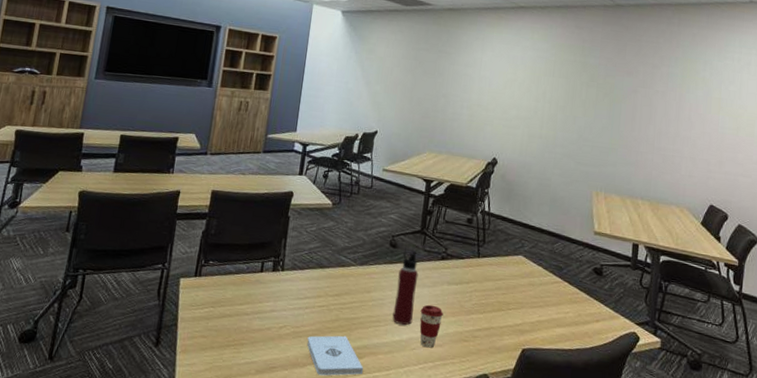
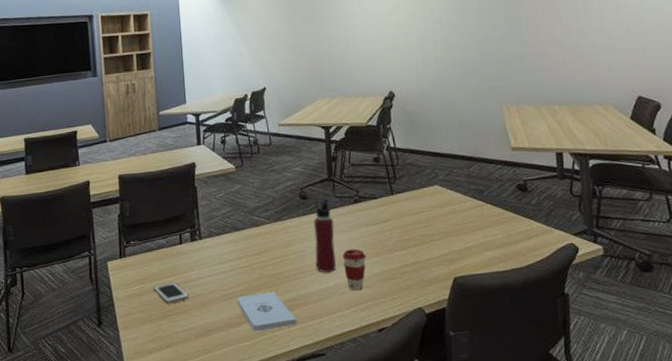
cell phone: none [223,310,259,333] -> present [153,282,190,304]

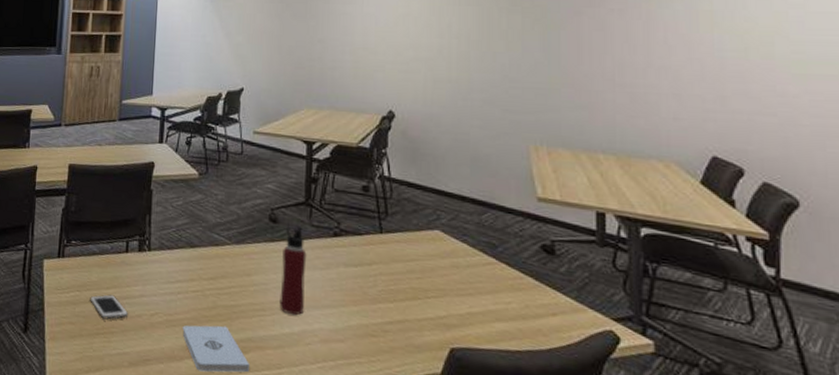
coffee cup: present [342,249,366,291] -> none [313,290,342,344]

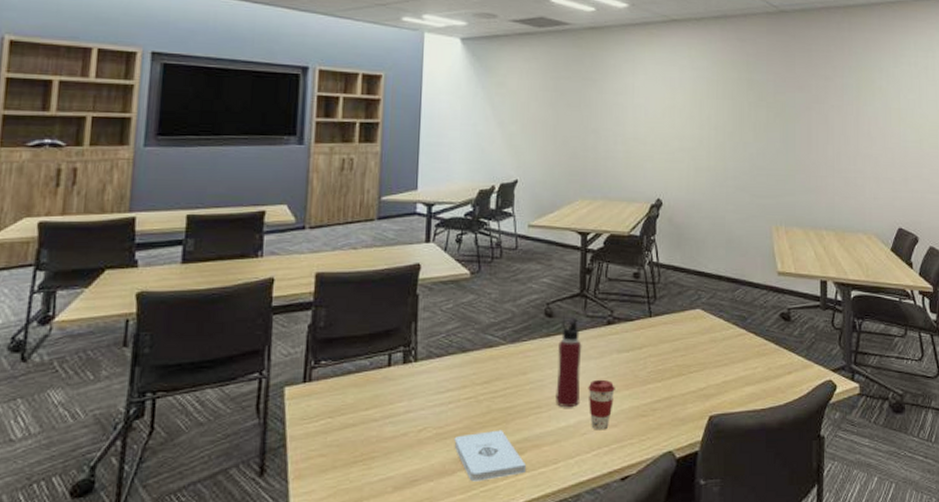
cell phone: present [90,294,129,320] -> none [345,416,393,445]
coffee cup: none [313,290,342,344] -> present [588,379,615,430]

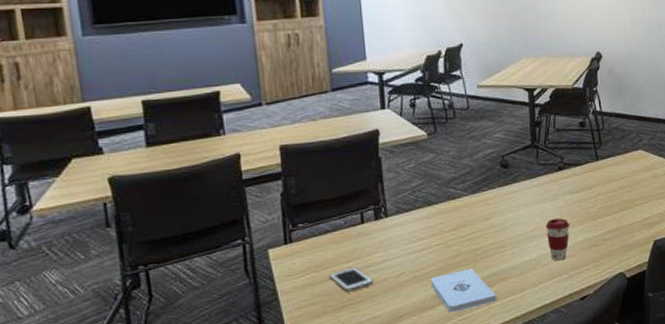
cell phone: none [345,416,393,445] -> present [329,267,374,292]
water bottle: present [555,317,582,408] -> none [515,166,539,245]

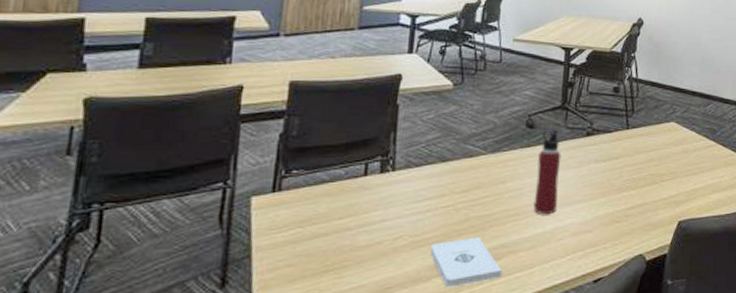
cell phone: present [329,267,374,292] -> none [316,225,367,254]
water bottle: none [515,166,539,245] -> present [533,129,561,215]
coffee cup: present [545,218,570,261] -> none [565,187,592,236]

